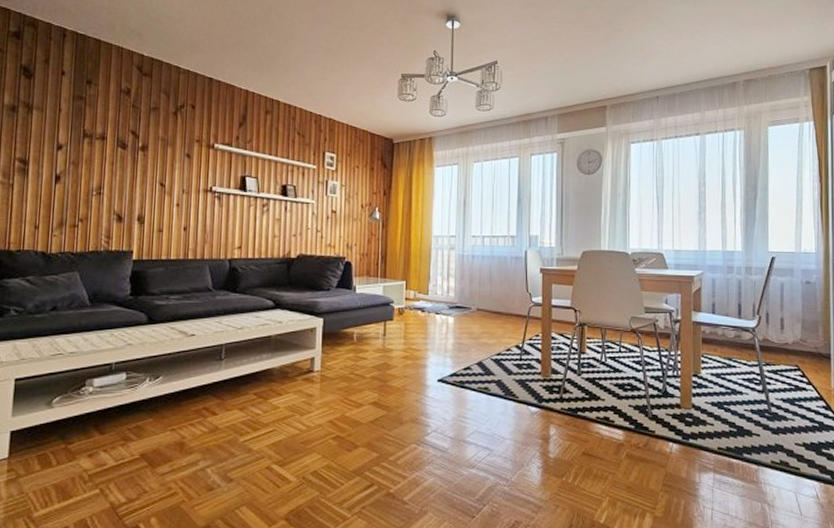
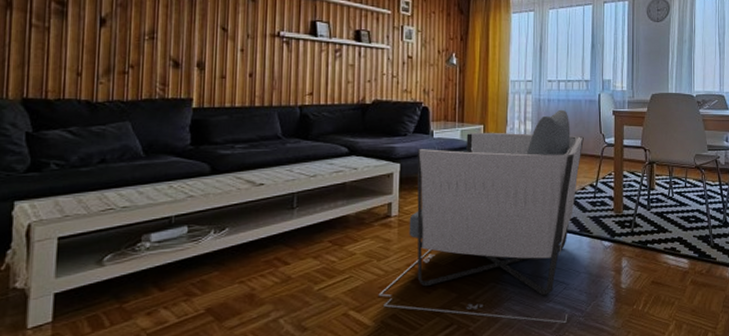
armchair: none [300,266,509,492] -> present [378,109,584,324]

